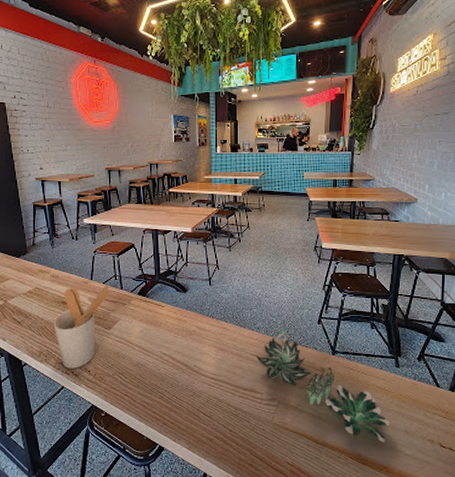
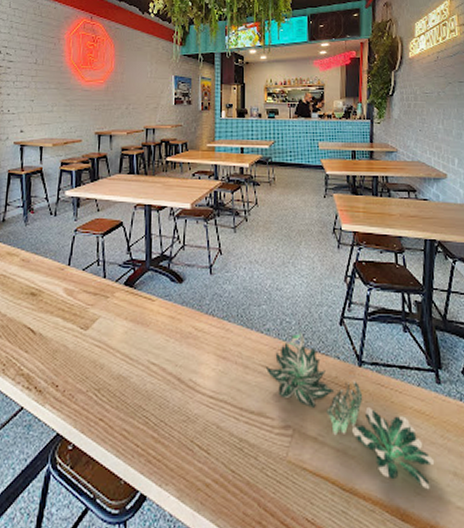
utensil holder: present [53,285,109,368] -> none [17,272,90,382]

